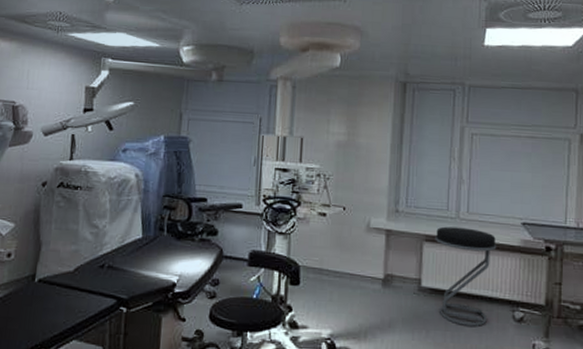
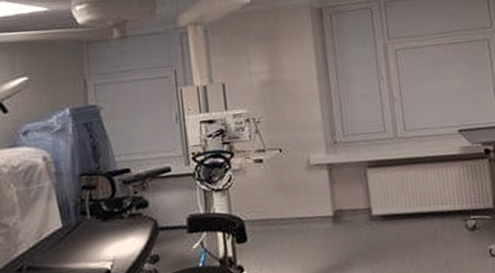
stool: present [435,226,497,327] -> none [377,145,442,247]

